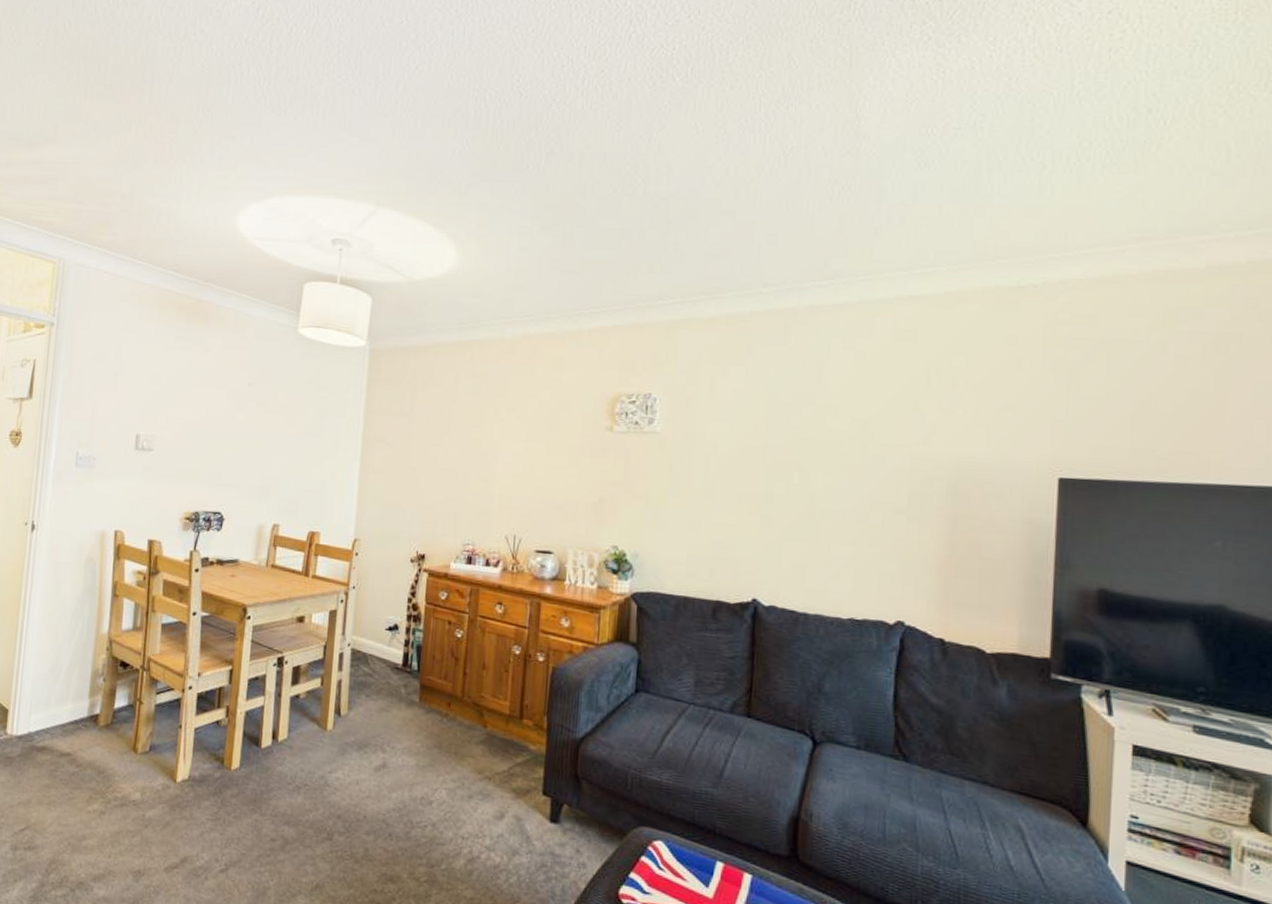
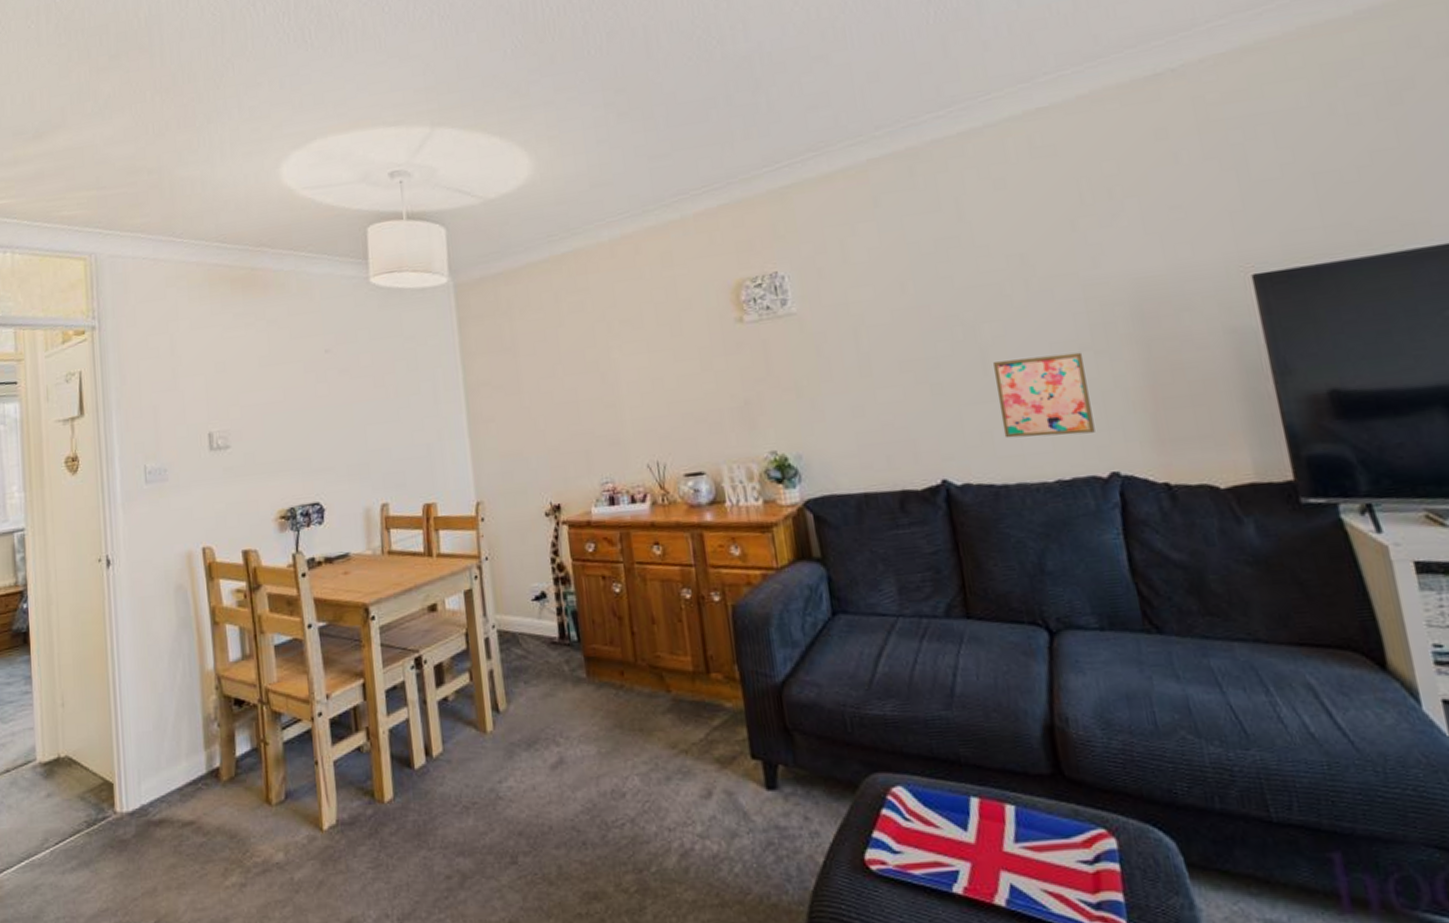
wall art: none [814,508,897,585] -> present [994,352,1095,439]

